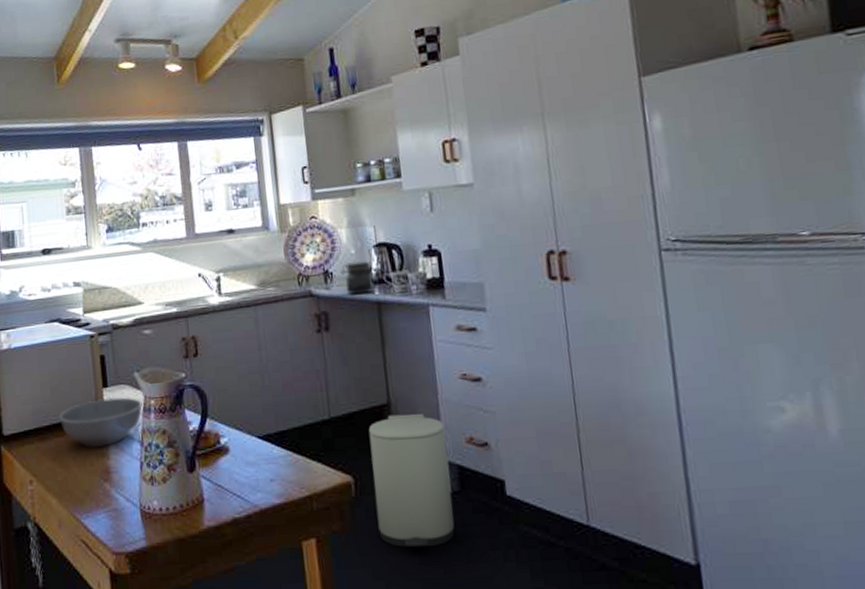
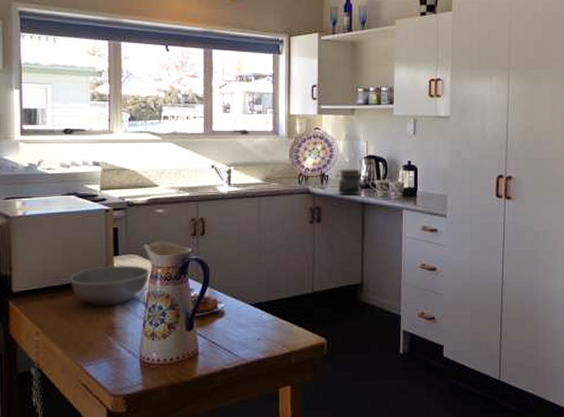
pedal bin: present [368,414,455,548] -> none [342,292,403,394]

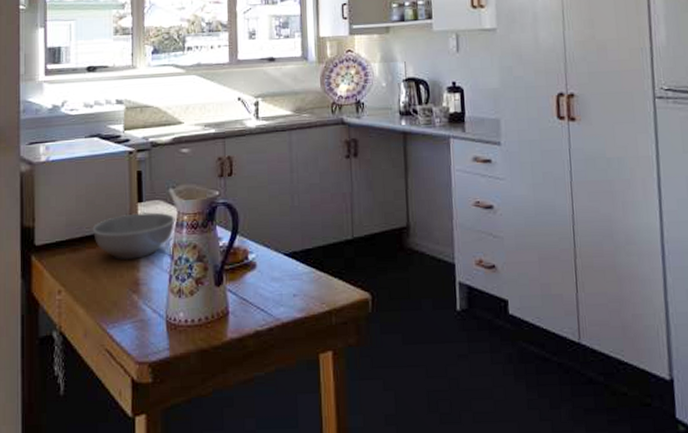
jar: present [335,169,363,195] -> none [371,93,403,125]

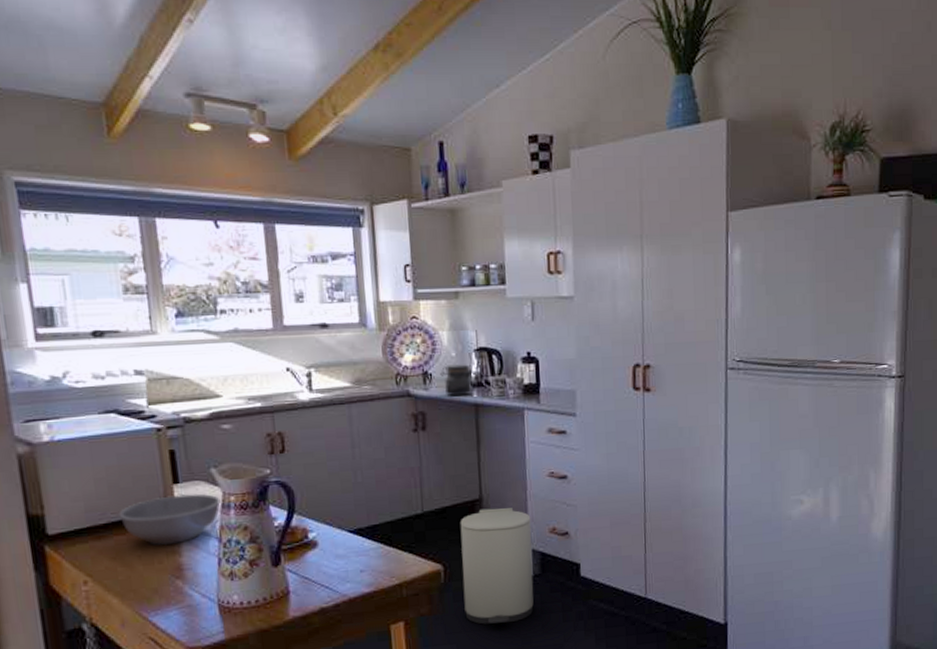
jar: none [371,93,403,125] -> present [440,364,475,396]
pedal bin: none [387,236,461,361] -> present [460,508,534,625]

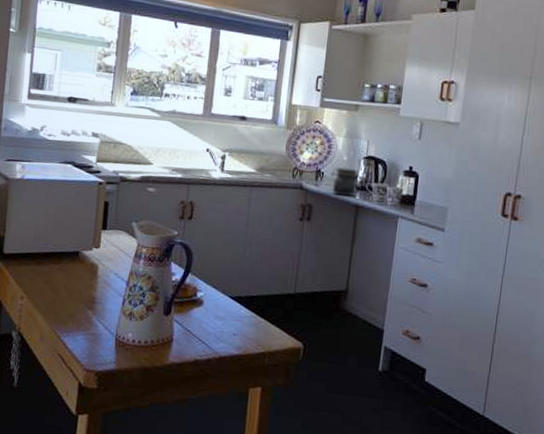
bowl: present [118,494,221,546] -> none [57,239,135,280]
pedal bin: present [460,508,534,625] -> none [315,300,388,411]

